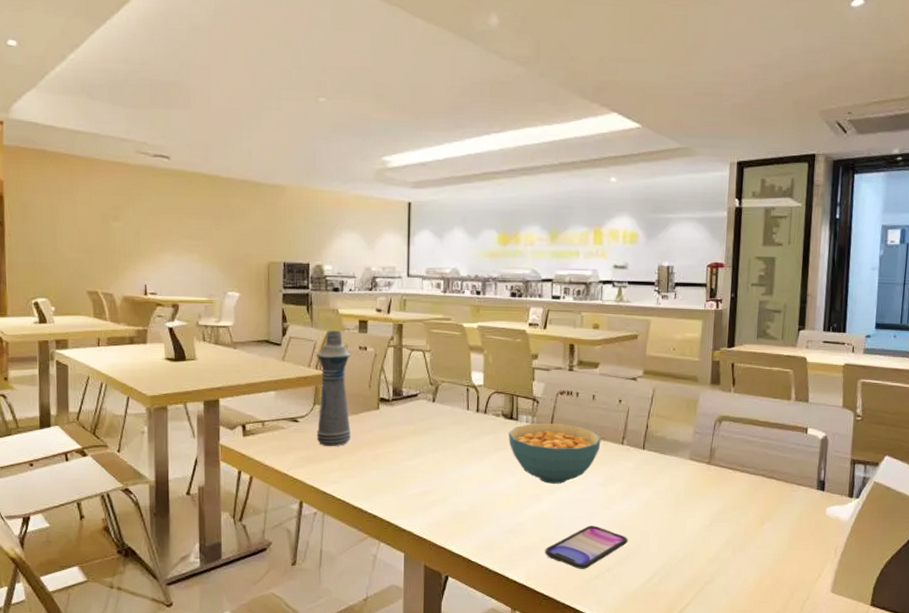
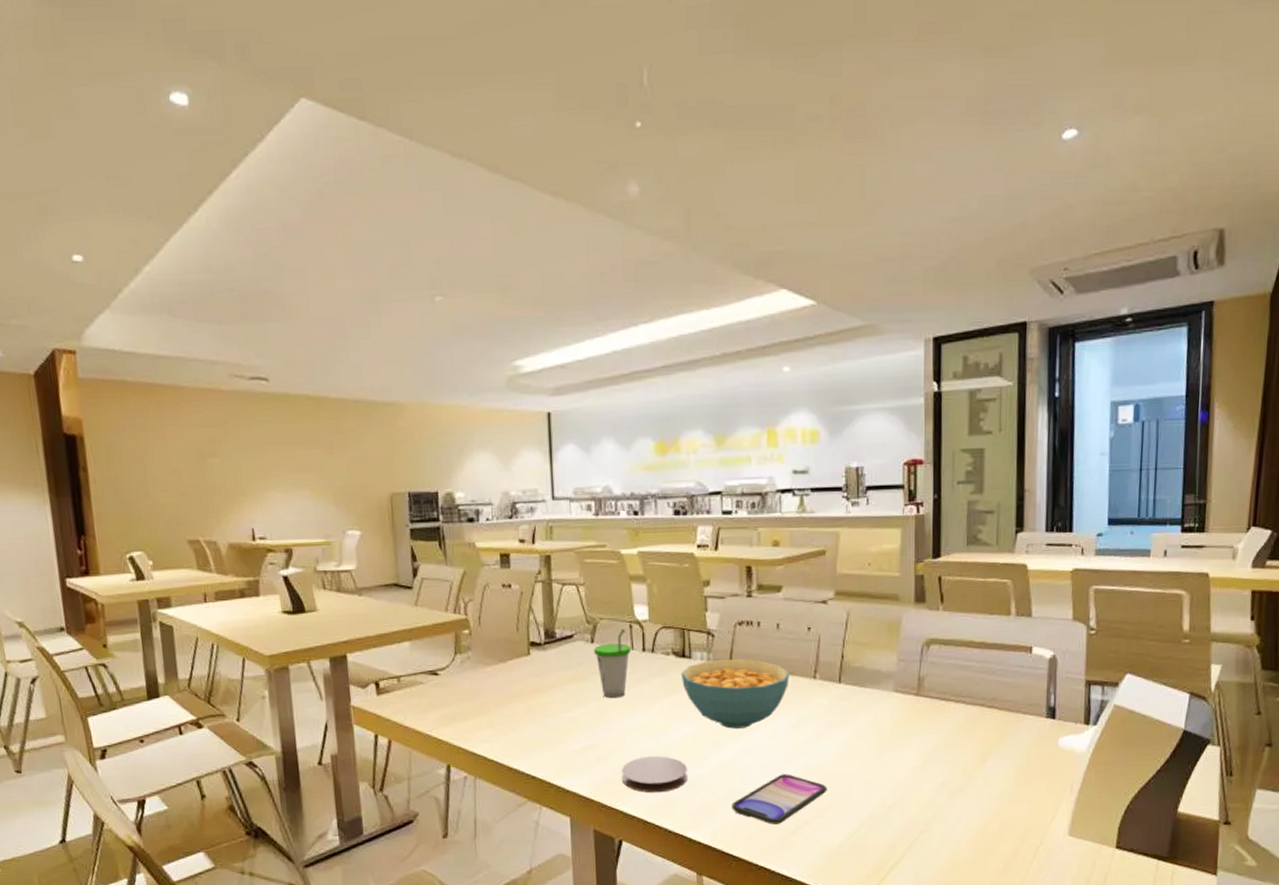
bottle: present [316,330,352,447] -> none [454,567,501,702]
cup: none [435,392,466,452] -> present [594,629,631,699]
coaster: none [452,504,509,536] -> present [622,756,687,793]

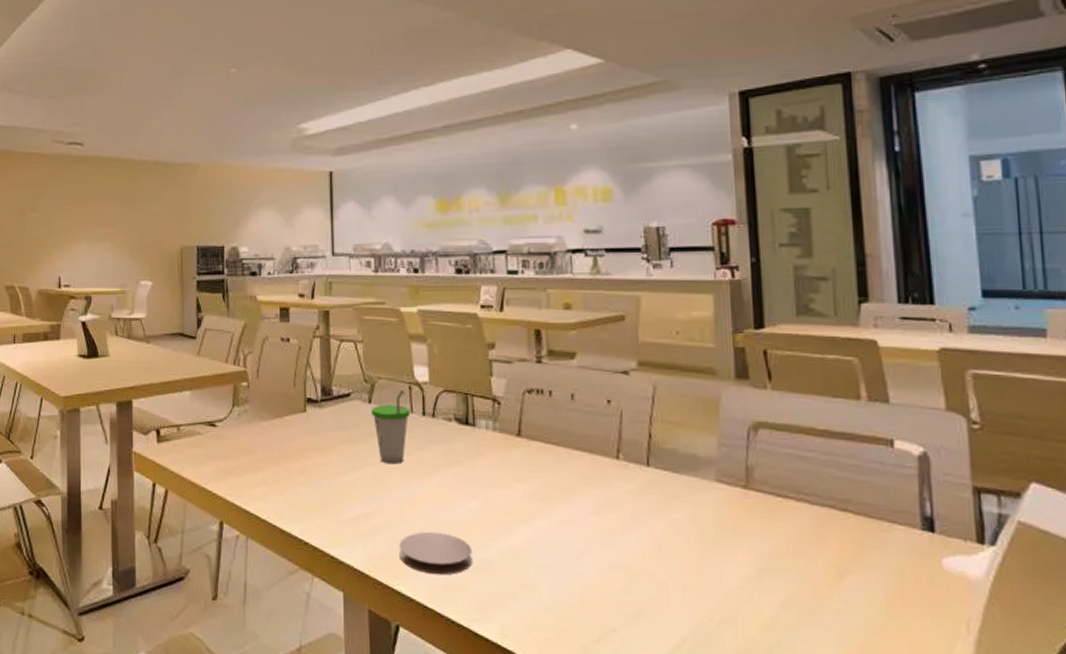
cereal bowl: present [680,658,790,729] -> none [463,429,588,510]
smartphone: present [731,774,827,824] -> none [523,568,638,628]

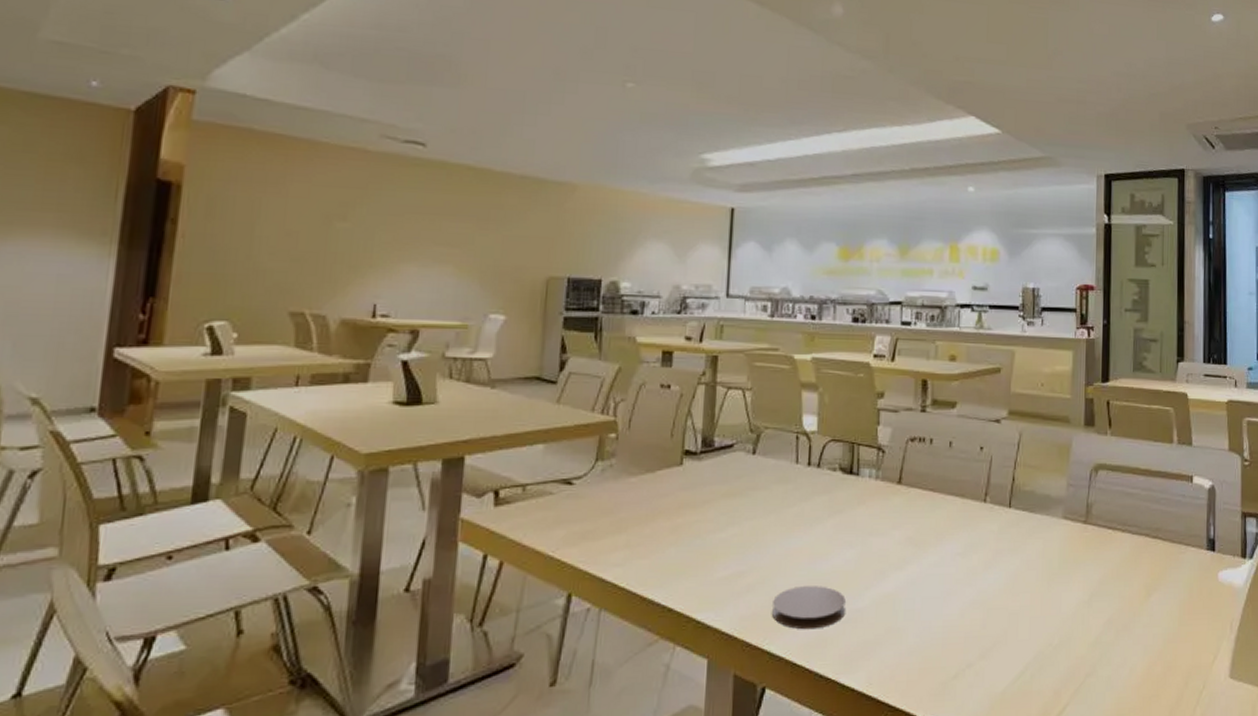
cup: present [371,391,410,465] -> none [755,441,795,518]

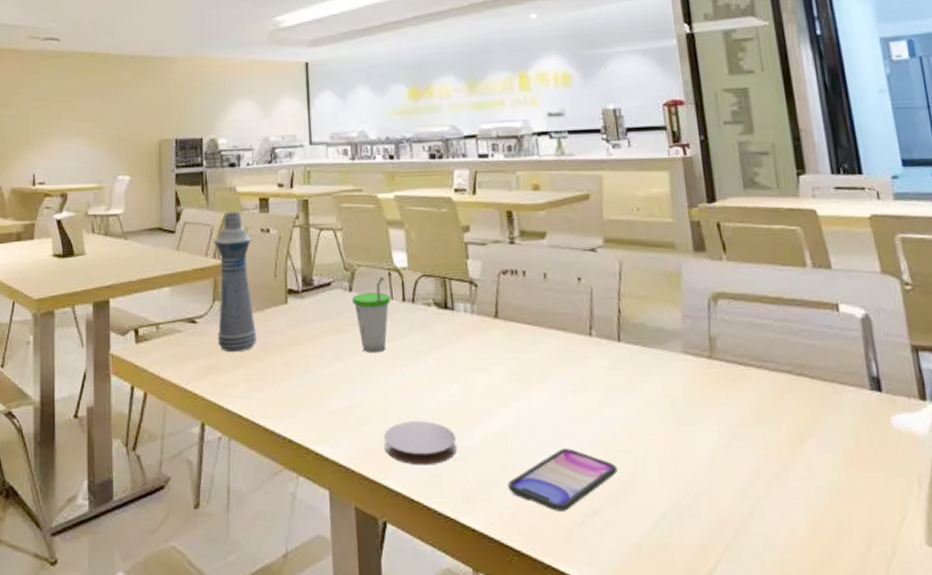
bottle: none [596,364,650,517] -> present [214,212,258,353]
cup: none [755,441,795,518] -> present [352,277,390,353]
smartphone: none [891,608,993,667] -> present [508,448,618,511]

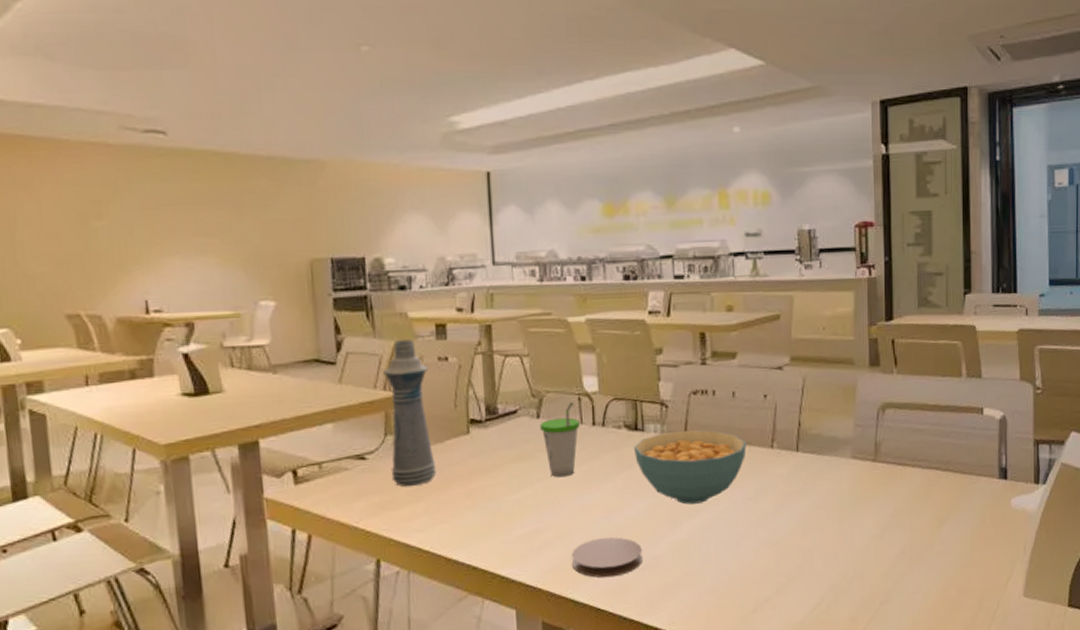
cereal bowl: none [443,311,563,392] -> present [633,429,747,505]
smartphone: present [508,448,618,511] -> none [689,549,787,604]

